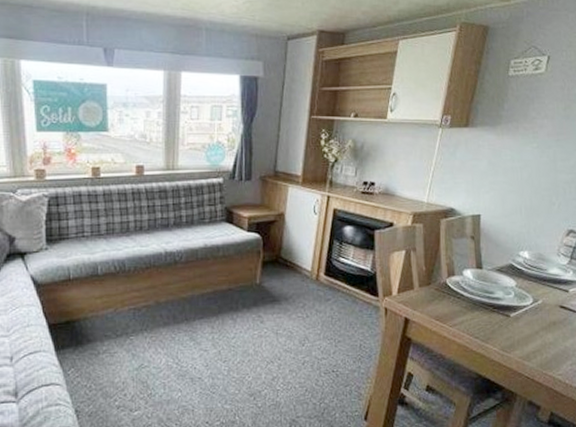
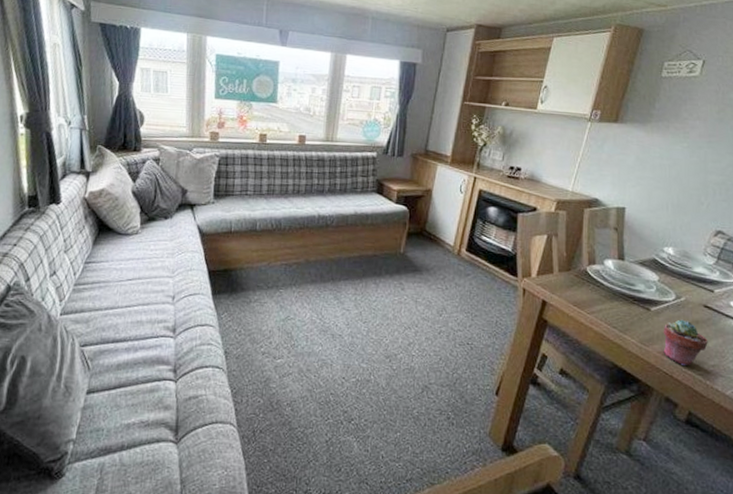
potted succulent: none [523,322,566,369] -> present [663,319,708,367]

